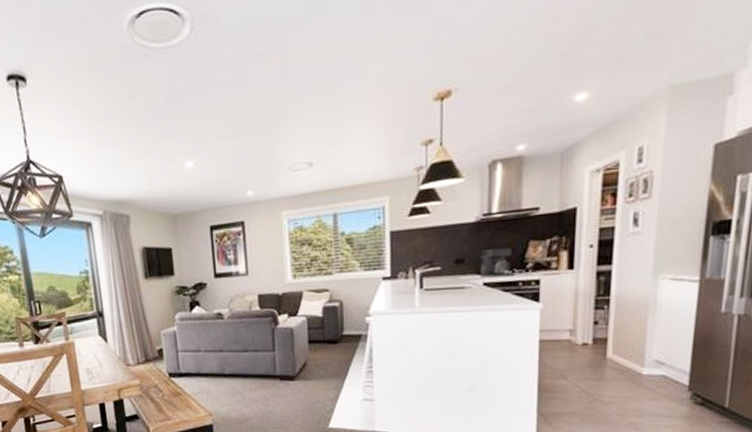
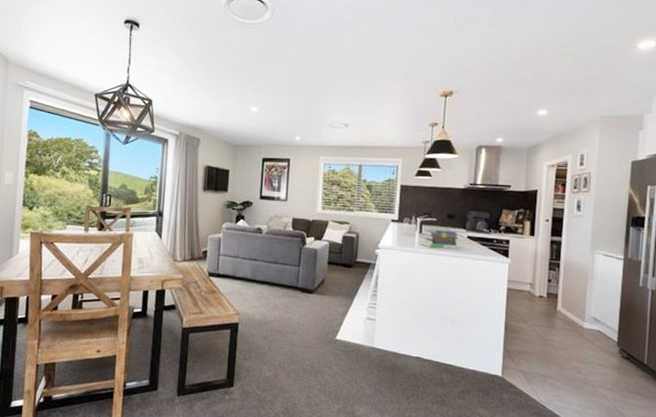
books: none [421,279,471,305] -> present [419,229,458,249]

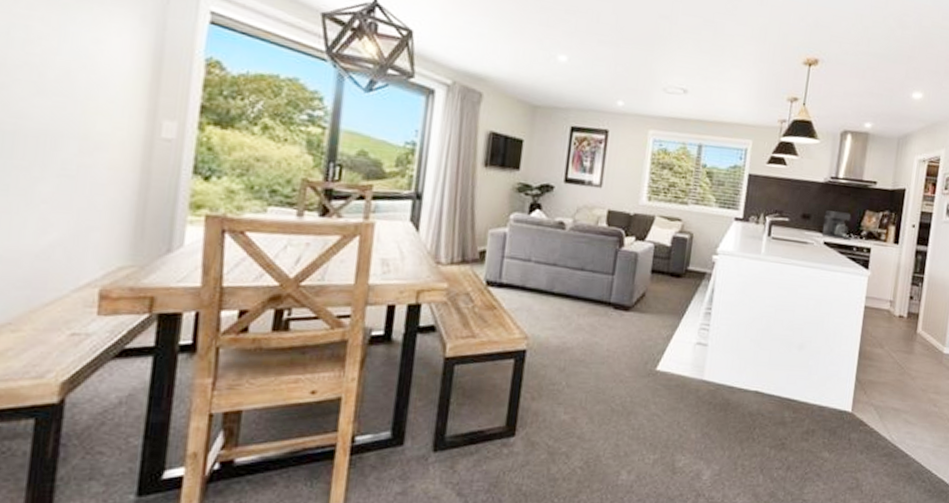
books: present [419,229,458,249] -> none [767,231,813,258]

